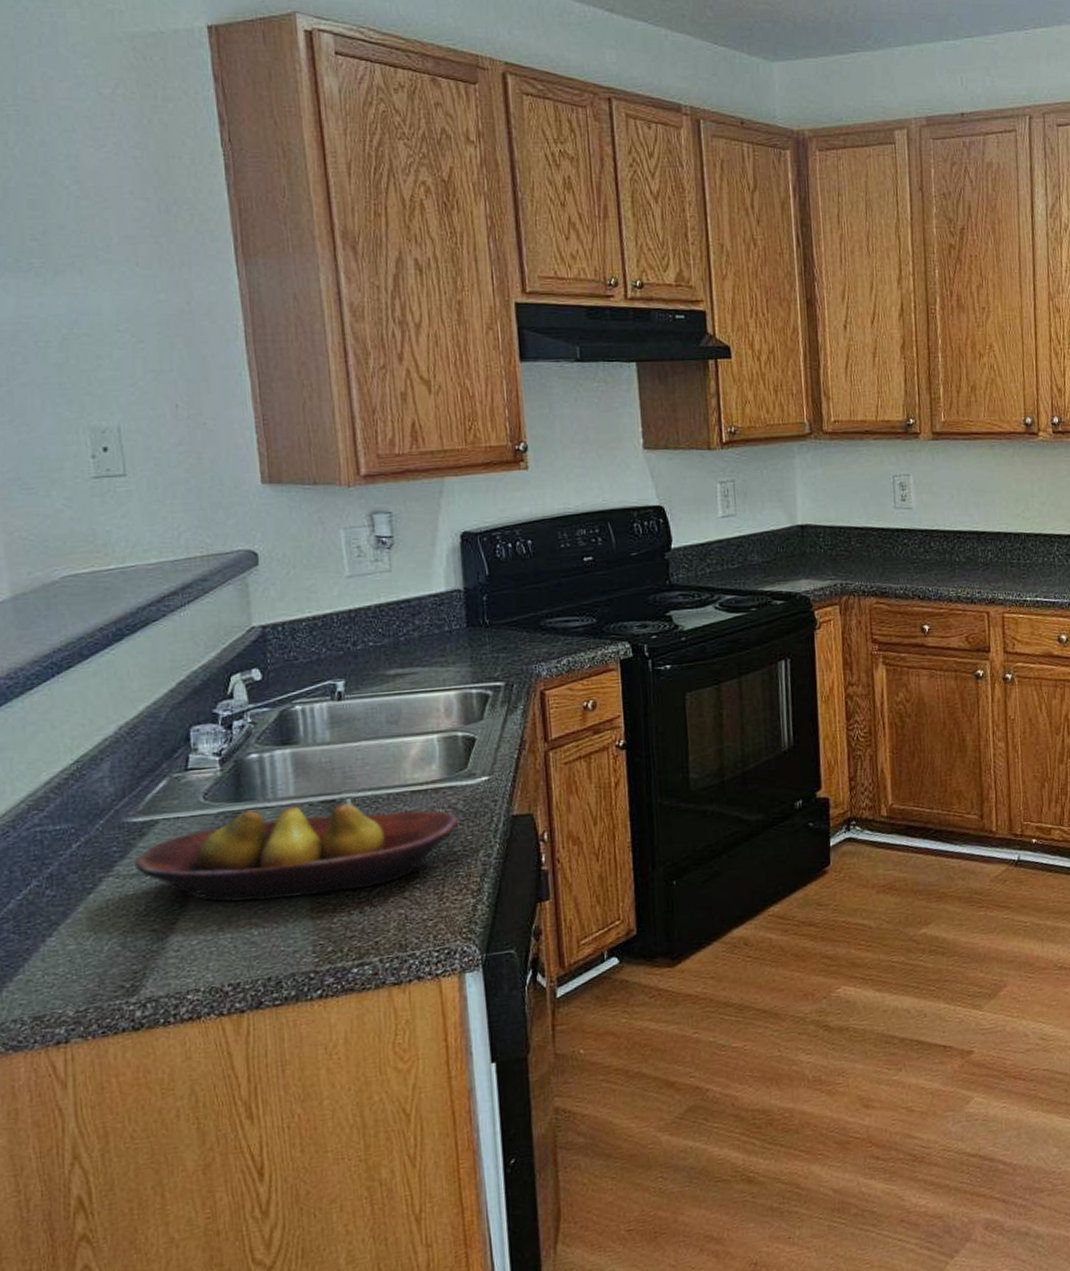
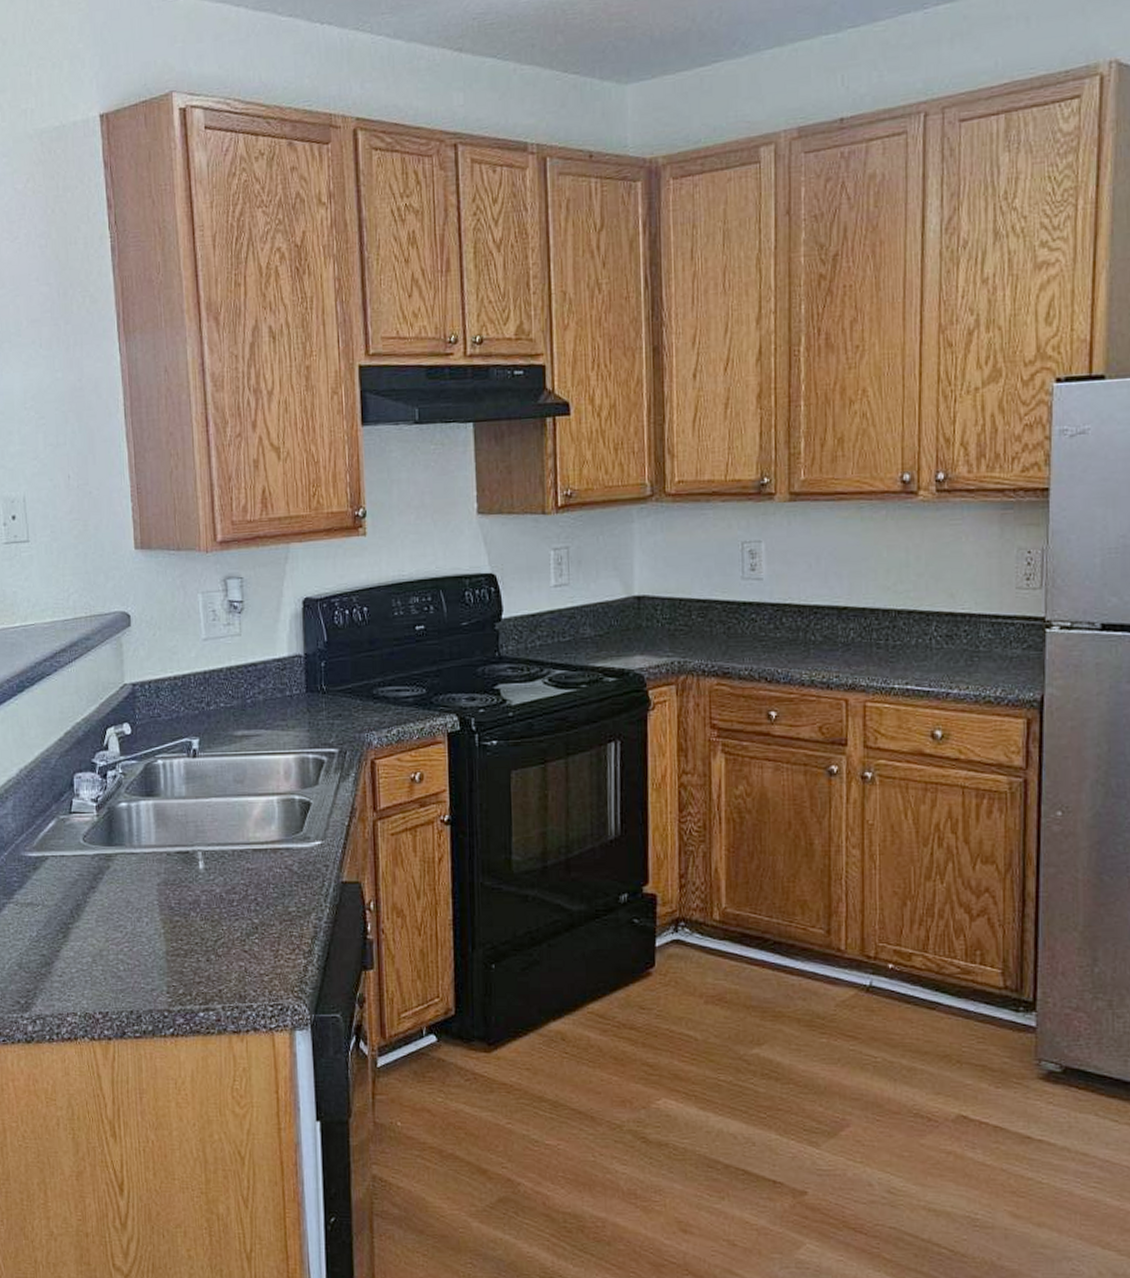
fruit bowl: present [134,803,459,902] -> none [29,854,294,940]

